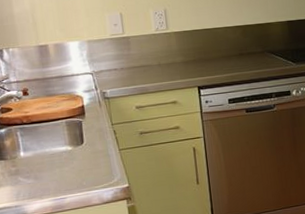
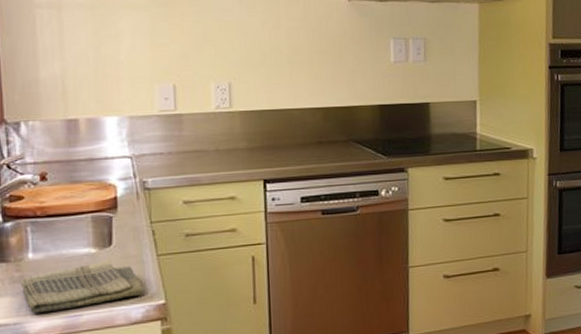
dish towel: none [16,155,111,198] -> present [20,260,143,313]

